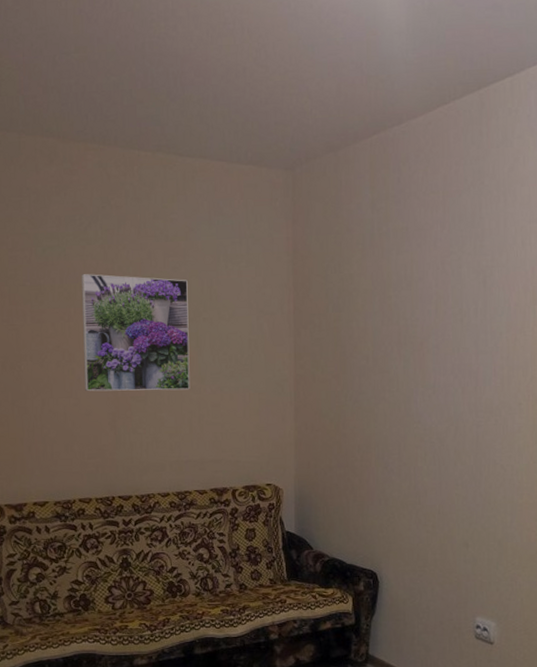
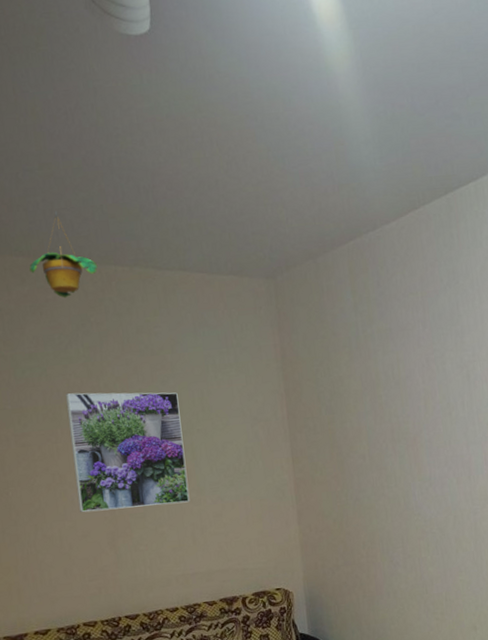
hanging planter: none [58,94,122,181] -> present [29,211,98,298]

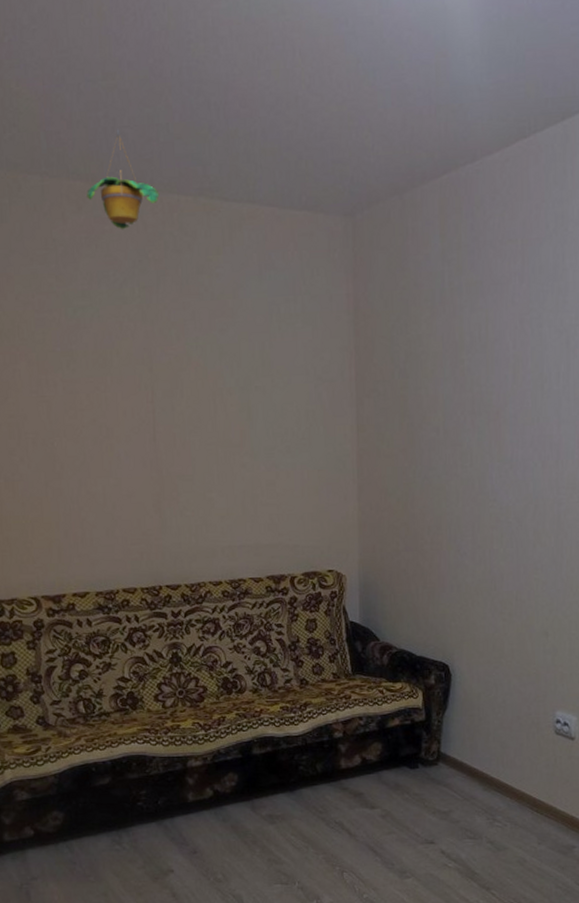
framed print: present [65,392,190,513] -> none [117,337,242,470]

